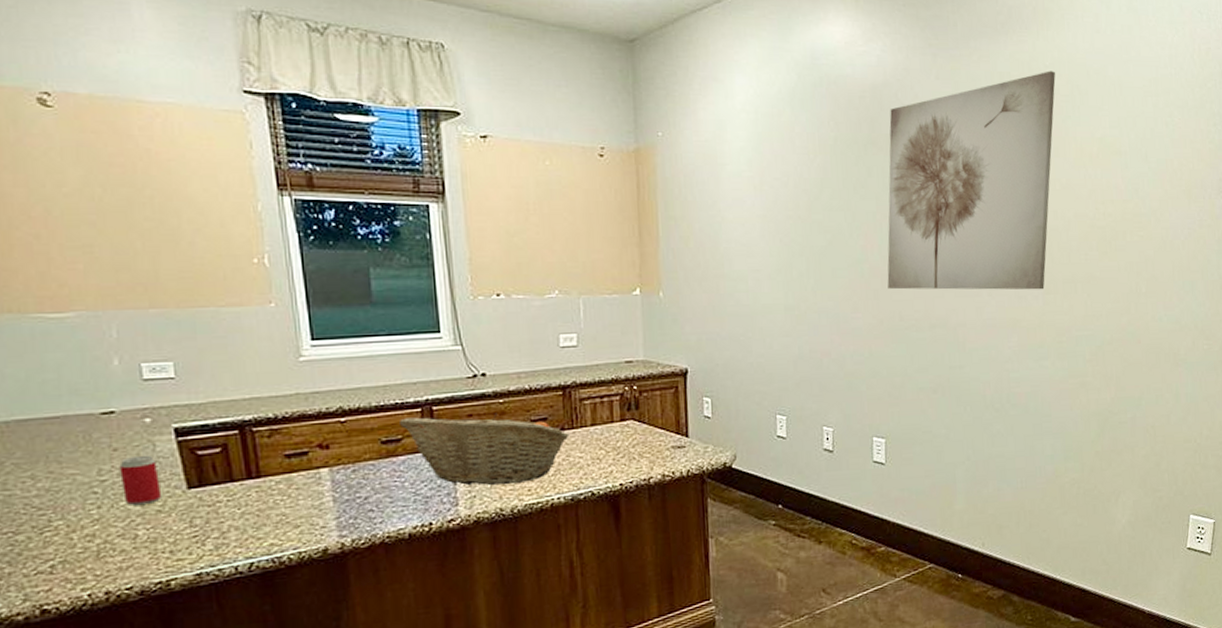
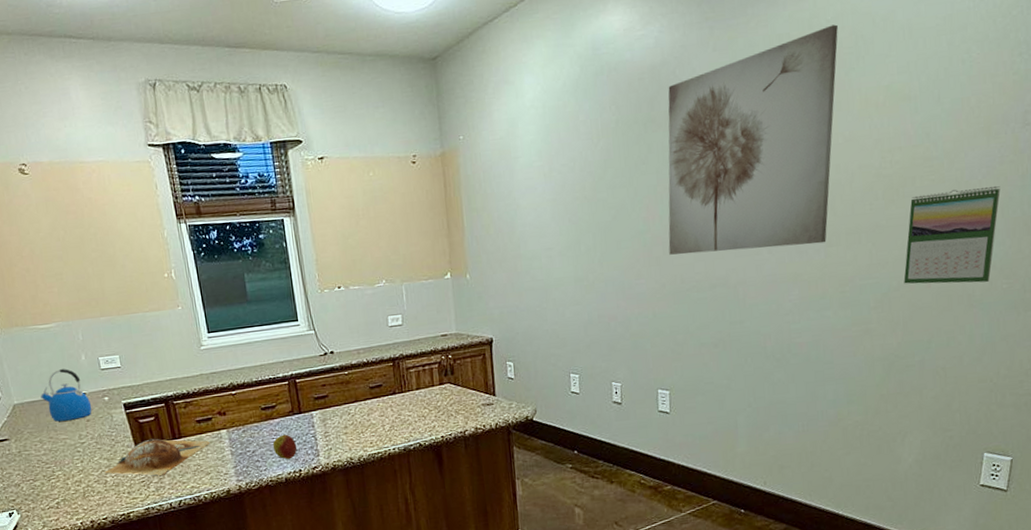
kettle: none [39,376,123,450] -> present [40,369,92,422]
beverage can: present [119,455,163,505] -> none [92,423,120,460]
chopping board: none [135,478,303,530] -> present [104,439,210,477]
apple: none [394,476,428,510] -> present [272,434,297,460]
fruit basket: present [400,413,570,485] -> none [273,382,400,440]
calendar: none [1116,247,1200,342] -> present [903,185,1000,284]

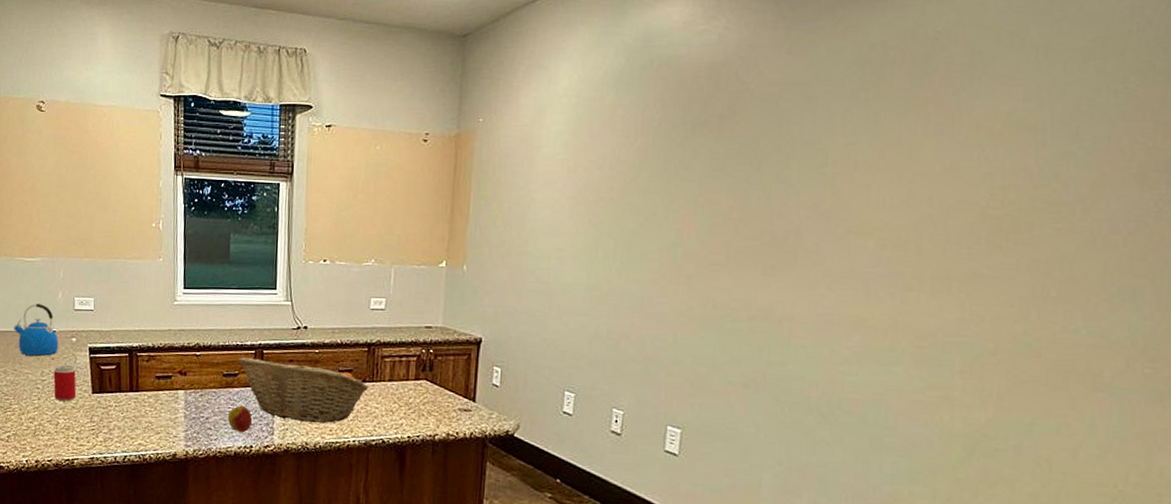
beverage can: none [92,423,120,460] -> present [53,364,77,401]
chopping board: present [104,439,210,477] -> none [58,388,165,428]
fruit basket: none [273,382,400,440] -> present [238,357,369,424]
wall art: present [668,24,838,255] -> none [703,36,949,286]
calendar: present [903,185,1000,284] -> none [1004,244,1153,362]

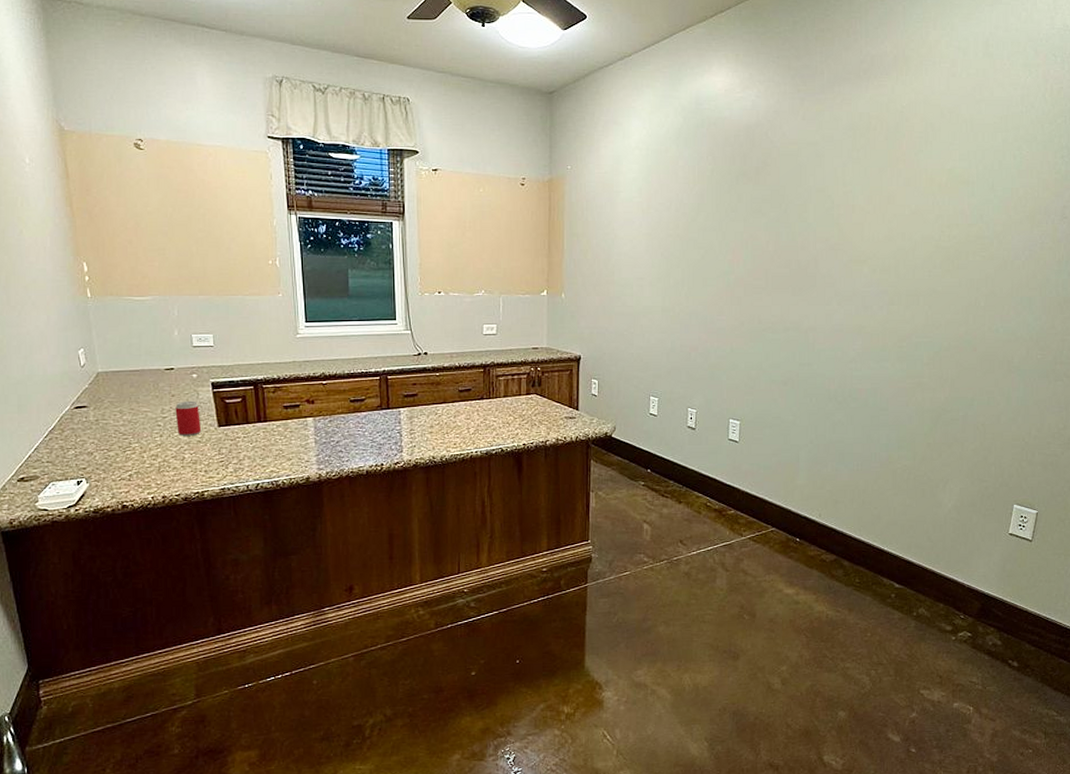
kettle: present [13,304,59,356] -> none [127,342,179,393]
apple: present [227,405,252,433] -> none [357,428,382,453]
fruit basket: present [238,357,369,424] -> none [364,383,487,439]

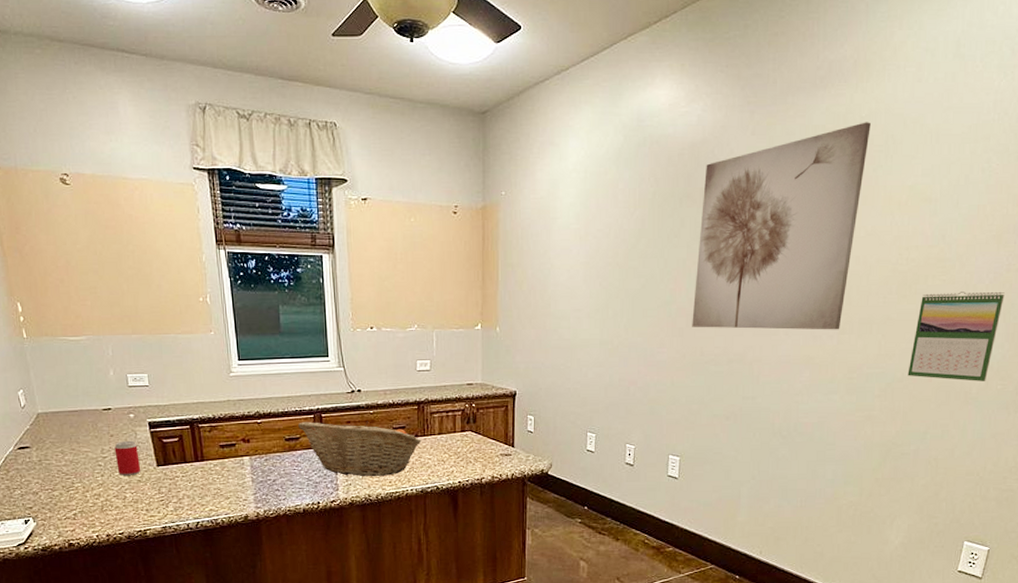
fruit basket: none [364,383,487,439] -> present [298,421,422,477]
wall art: none [750,111,911,301] -> present [692,122,871,330]
calendar: none [954,267,1040,351] -> present [907,291,1005,381]

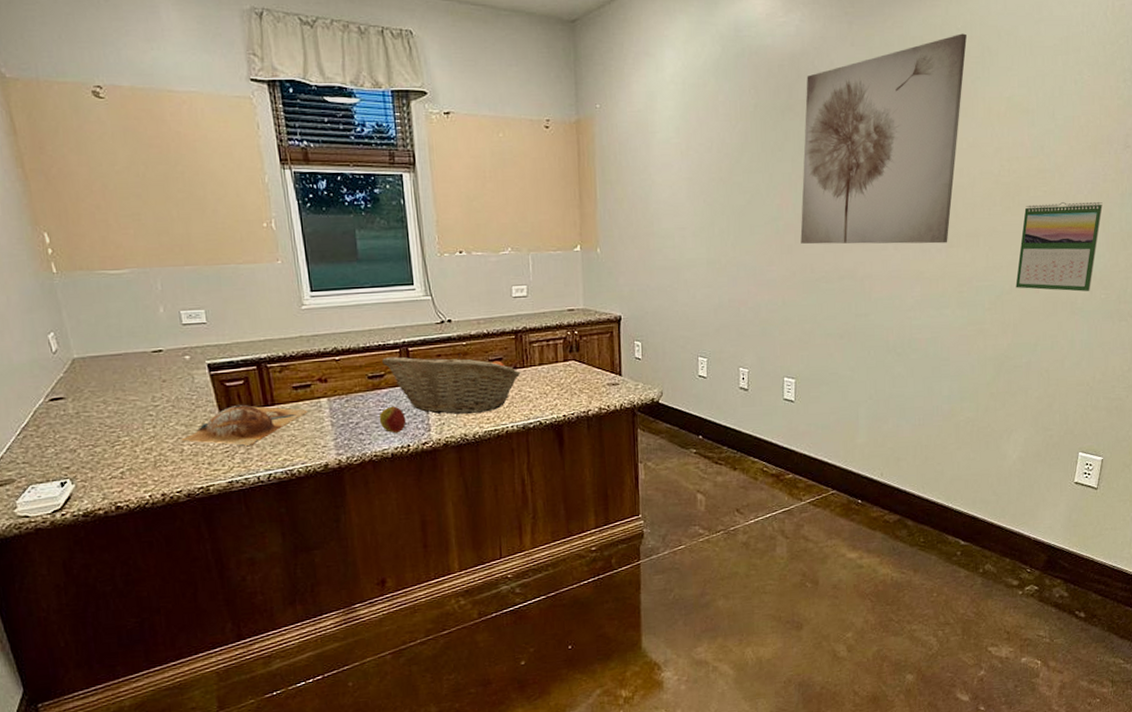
beverage can: present [114,440,141,475] -> none [168,385,201,426]
chopping board: none [124,460,232,497] -> present [181,405,308,447]
apple: none [293,466,317,491] -> present [379,406,407,434]

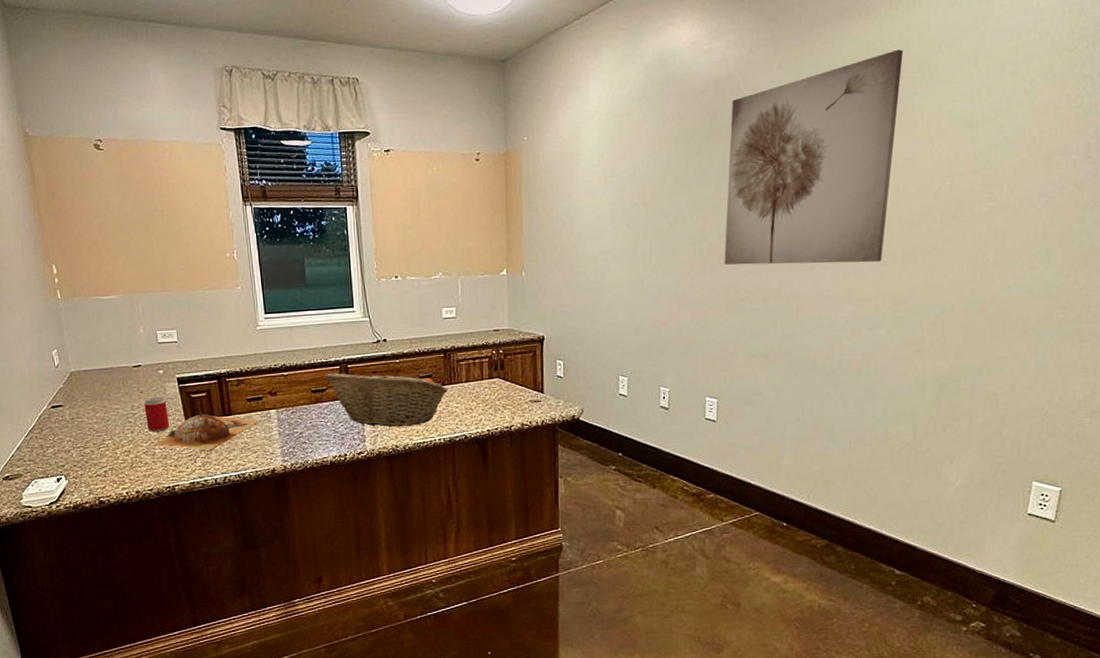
beverage can: none [168,385,201,426] -> present [144,396,170,431]
apple: present [379,406,407,434] -> none [320,418,344,443]
calendar: present [1015,201,1103,292] -> none [958,215,1059,311]

